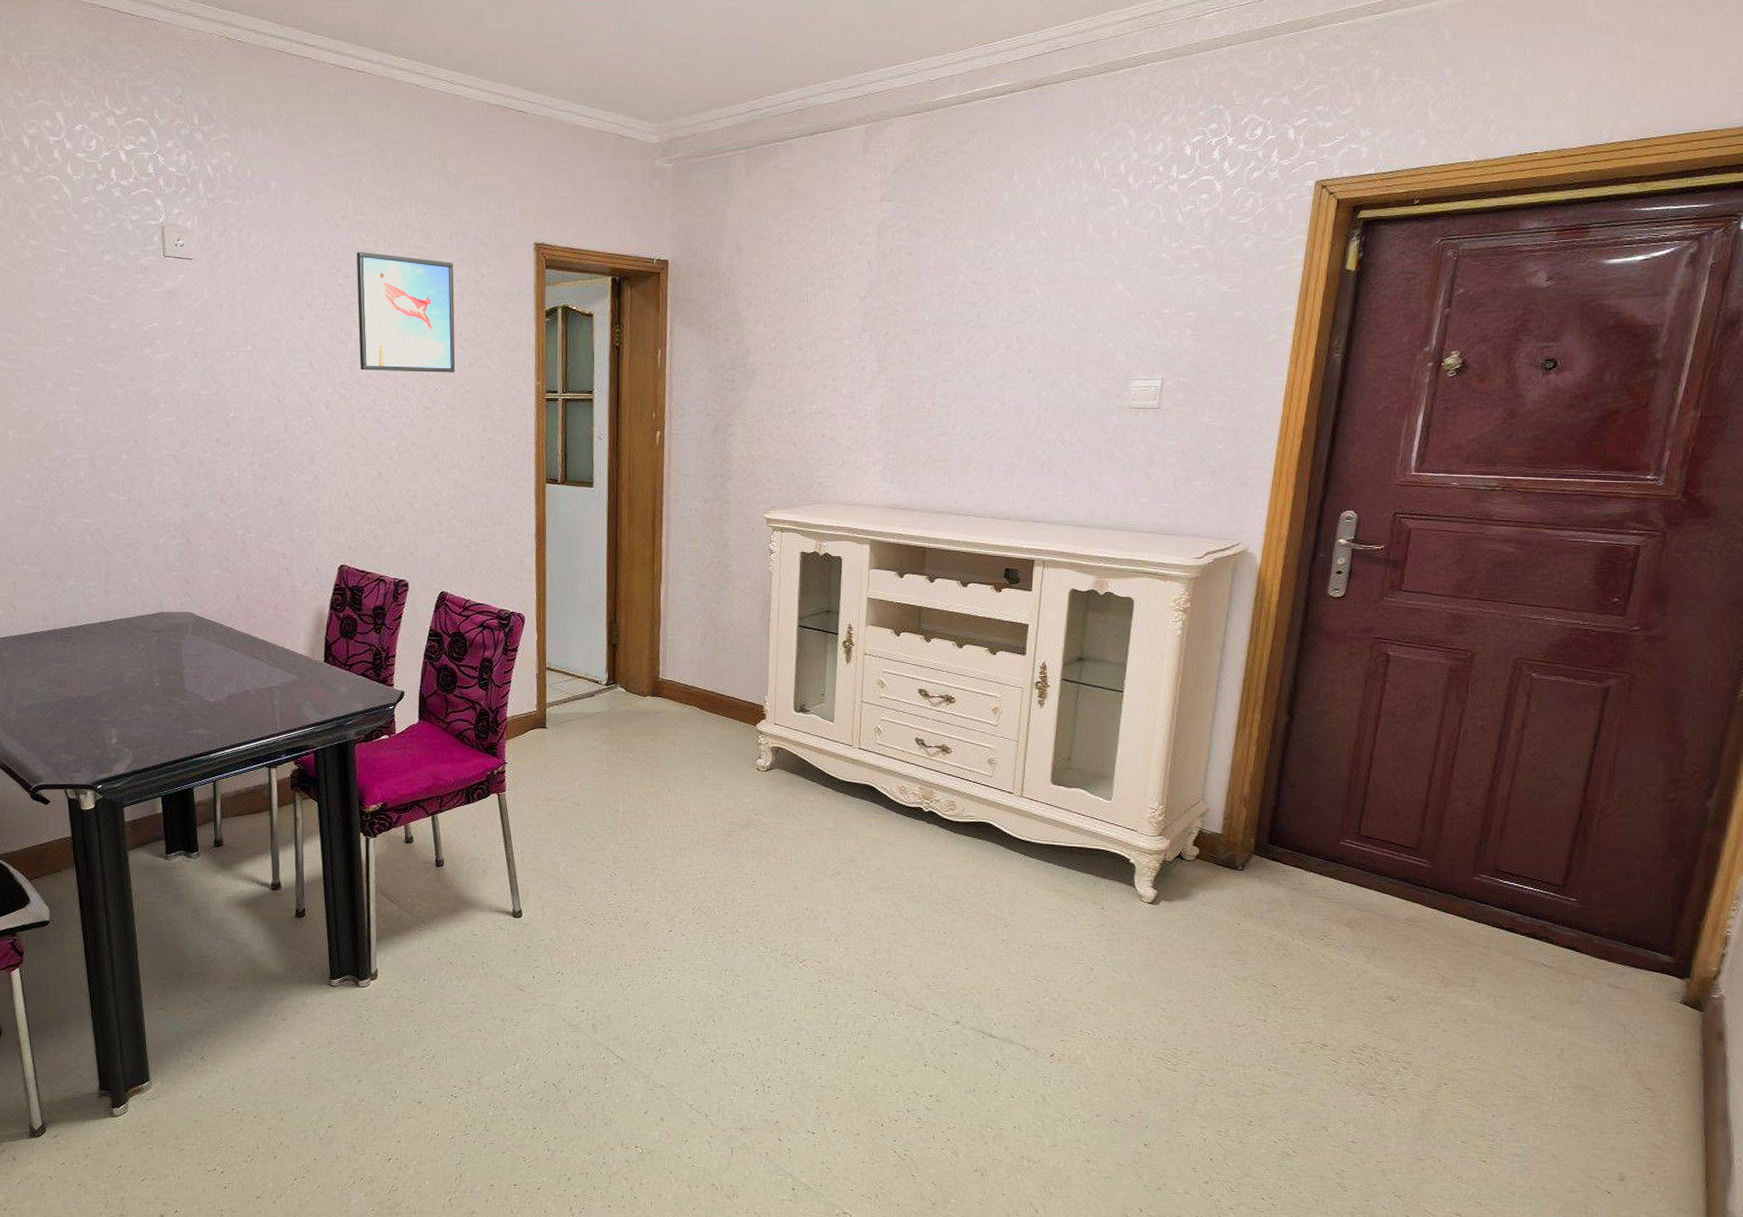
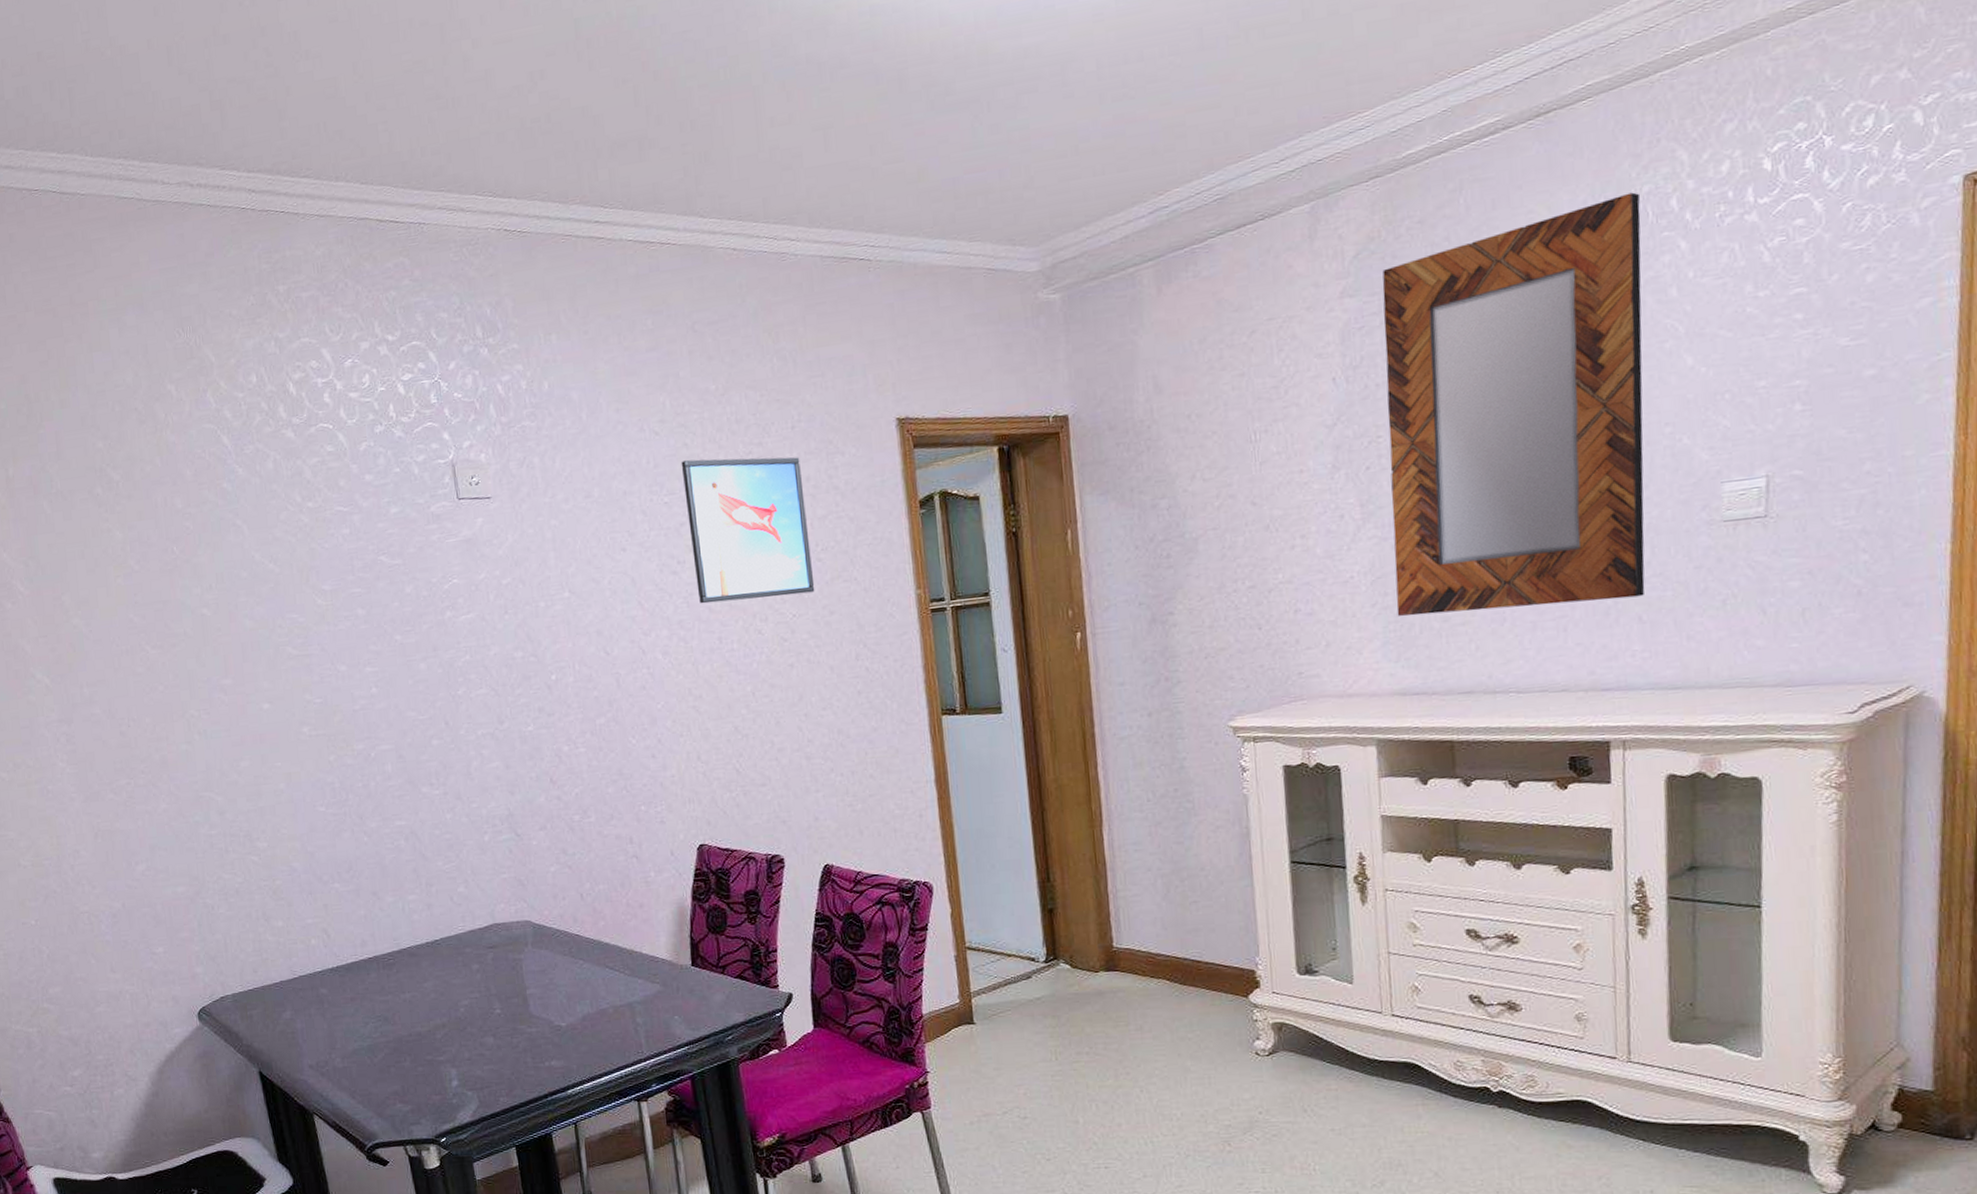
home mirror: none [895,155,1100,456] -> present [1382,192,1645,617]

